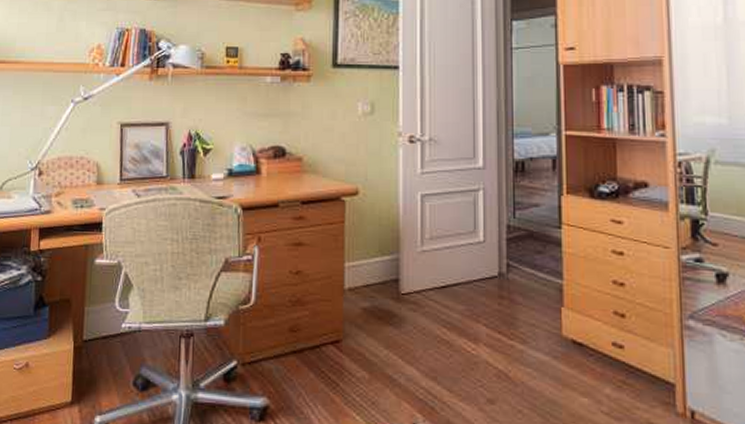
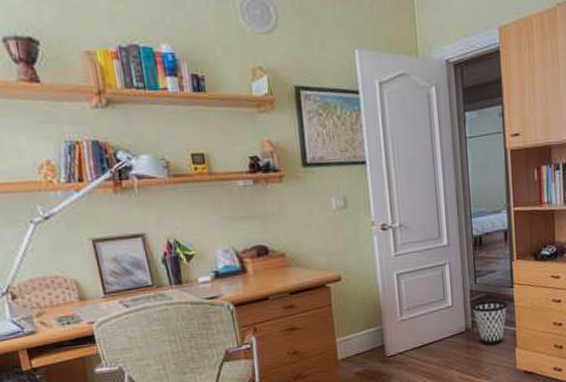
wastebasket: none [508,240,552,300] -> present [472,300,507,345]

